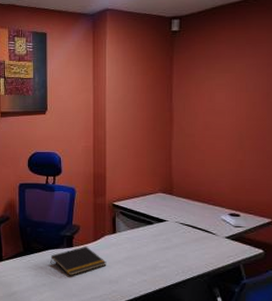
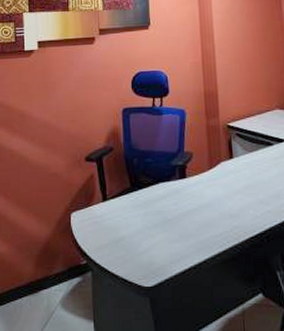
notepad: present [50,246,107,276] -> none [161,175,225,213]

